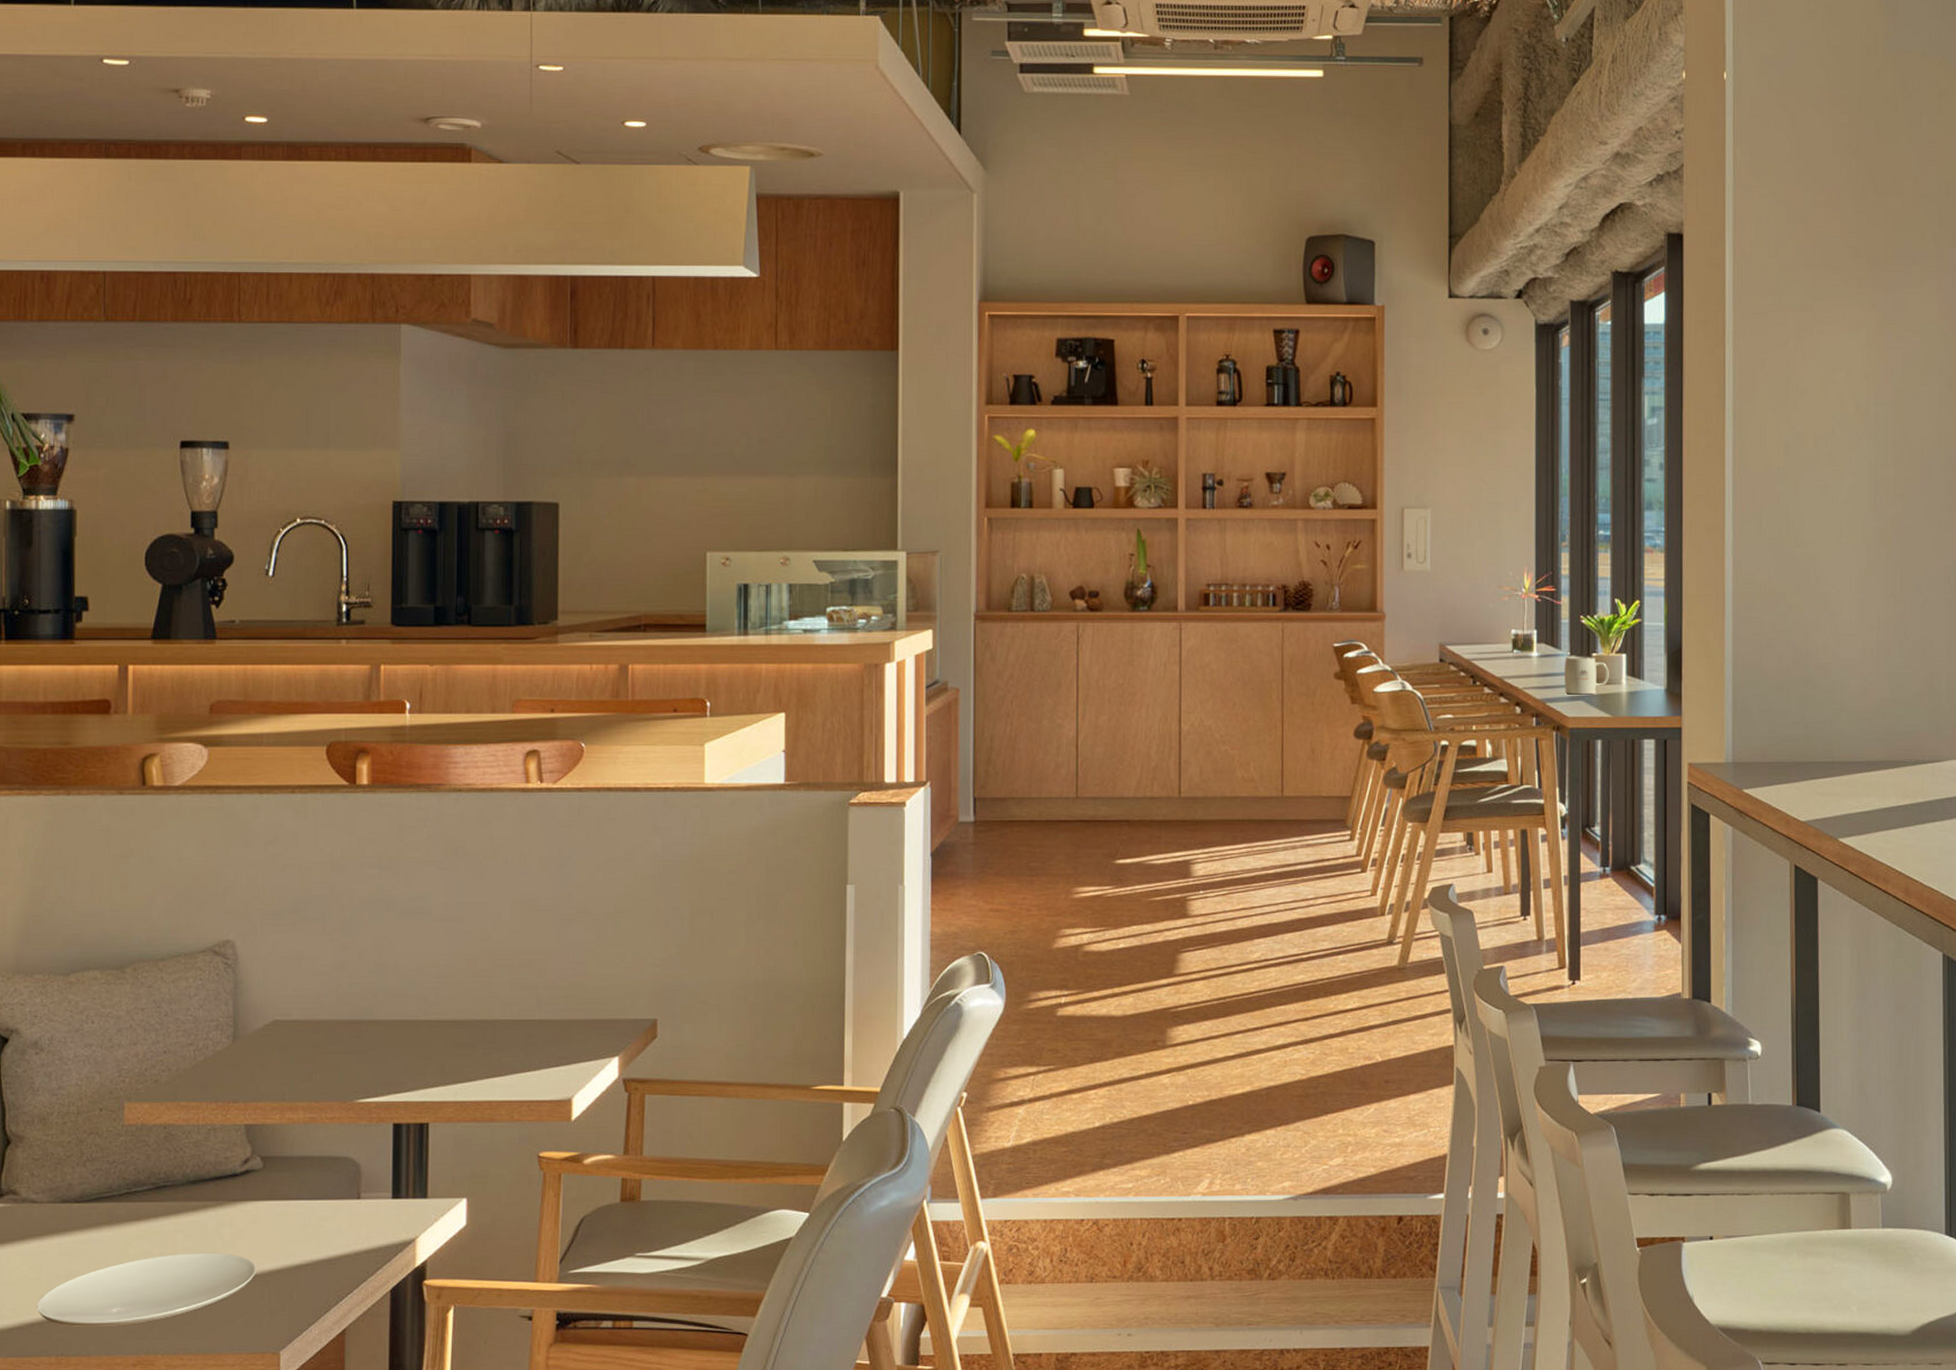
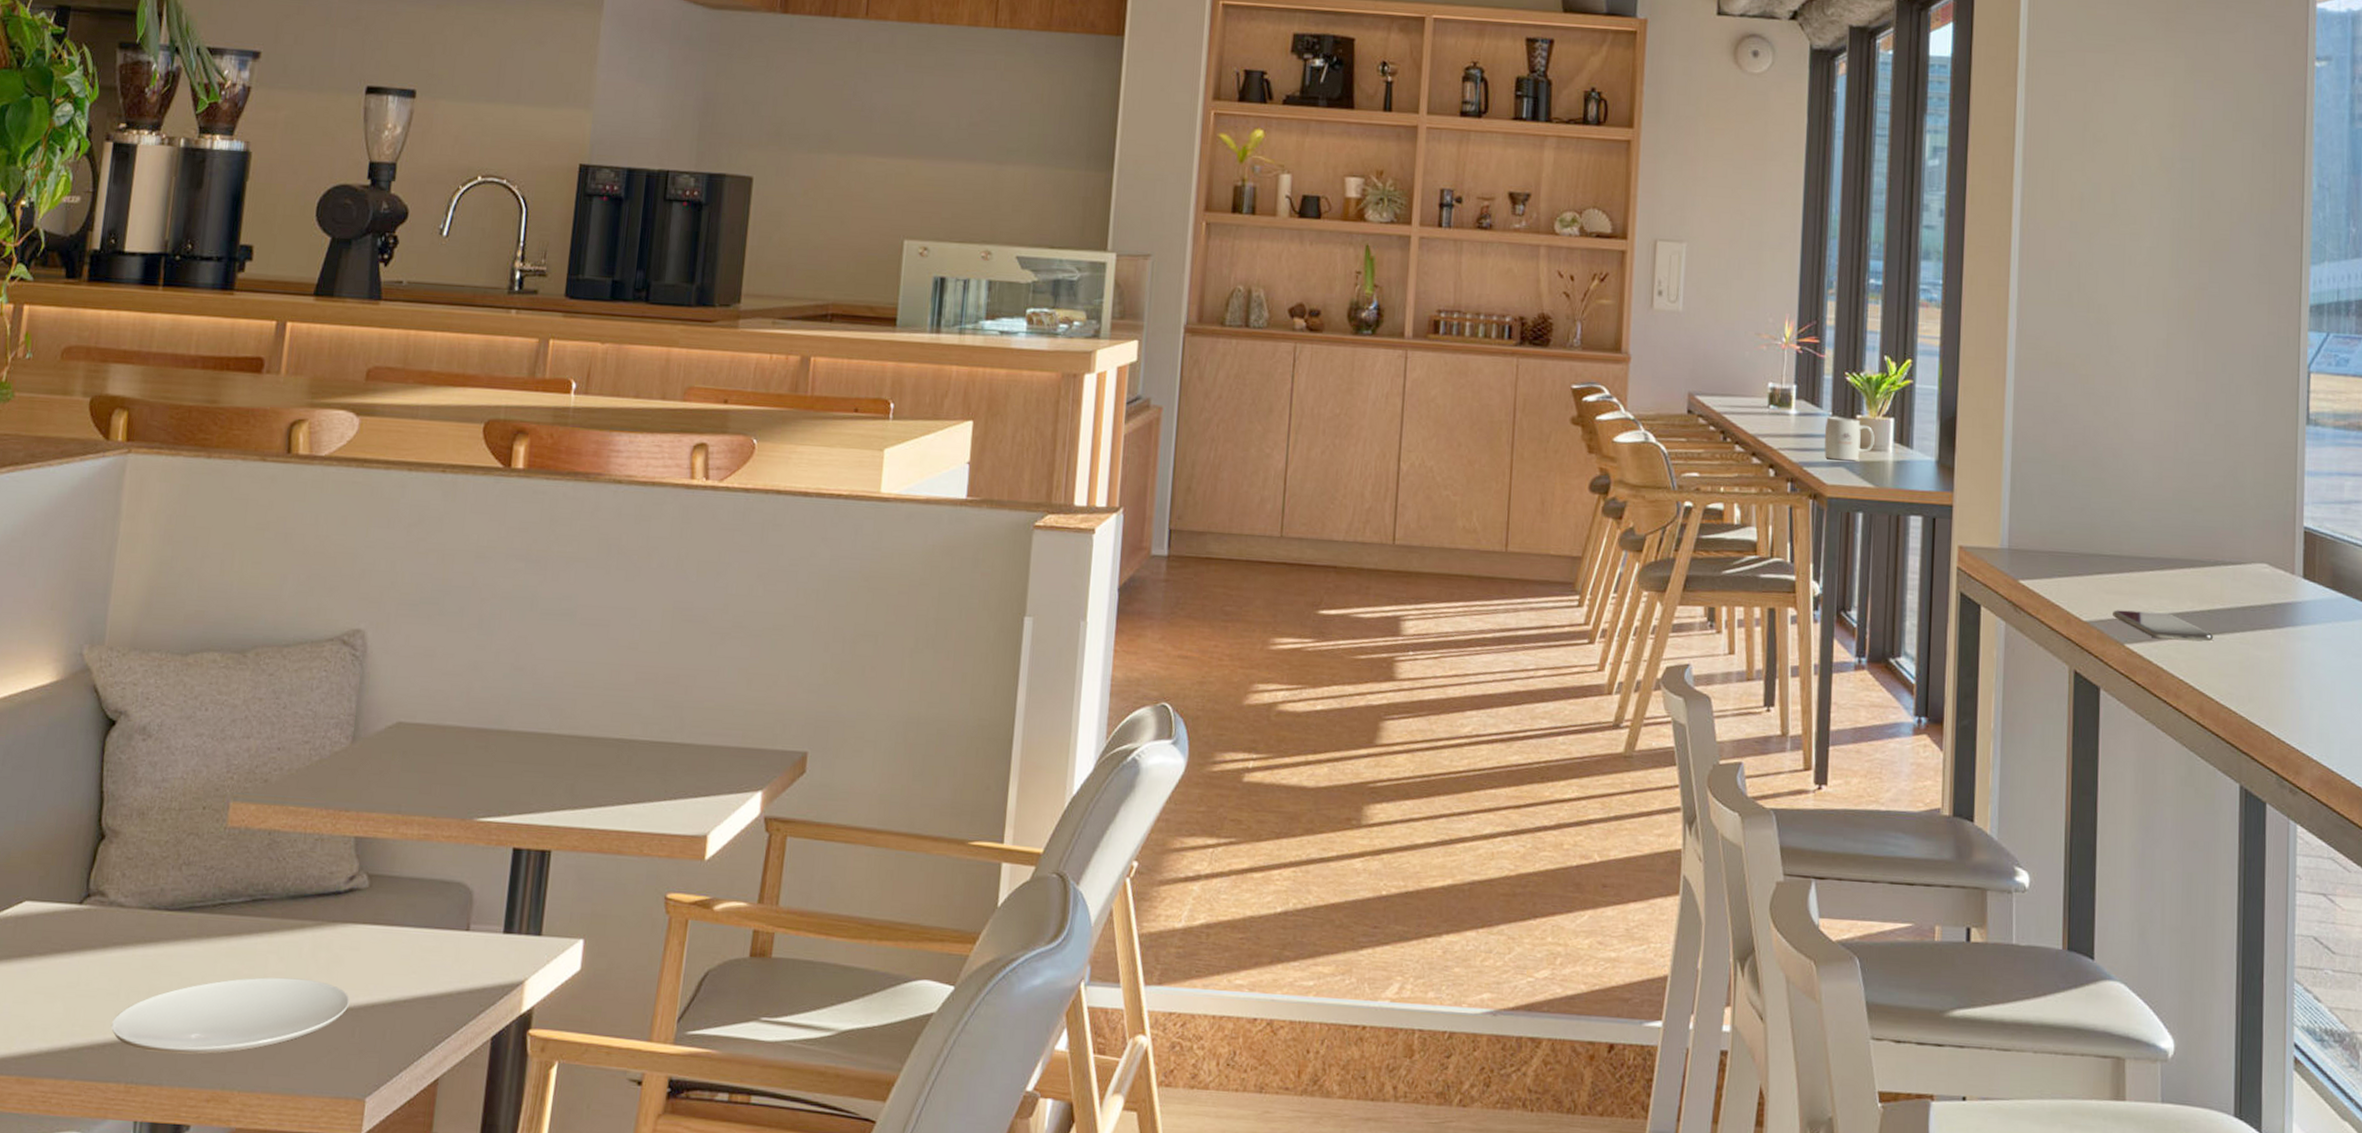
smartphone: none [1827,809,1916,832] -> present [2113,610,2213,642]

